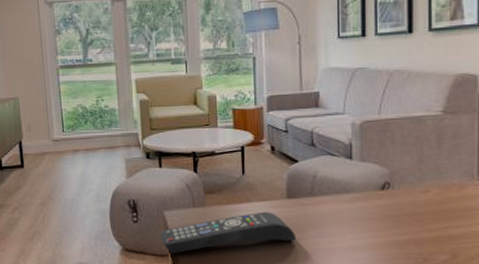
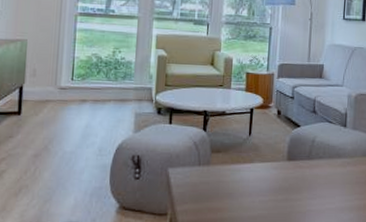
remote control: present [160,211,297,253] -> none [161,172,293,212]

